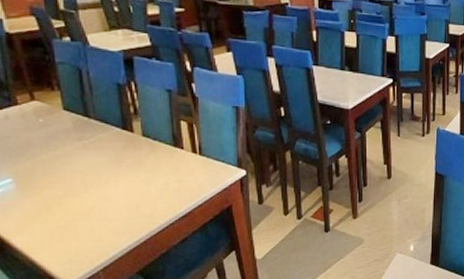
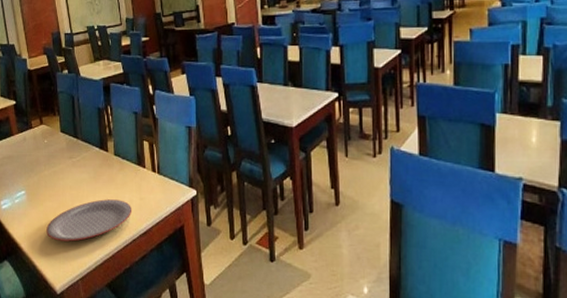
plate: none [48,183,169,232] -> present [46,199,133,242]

